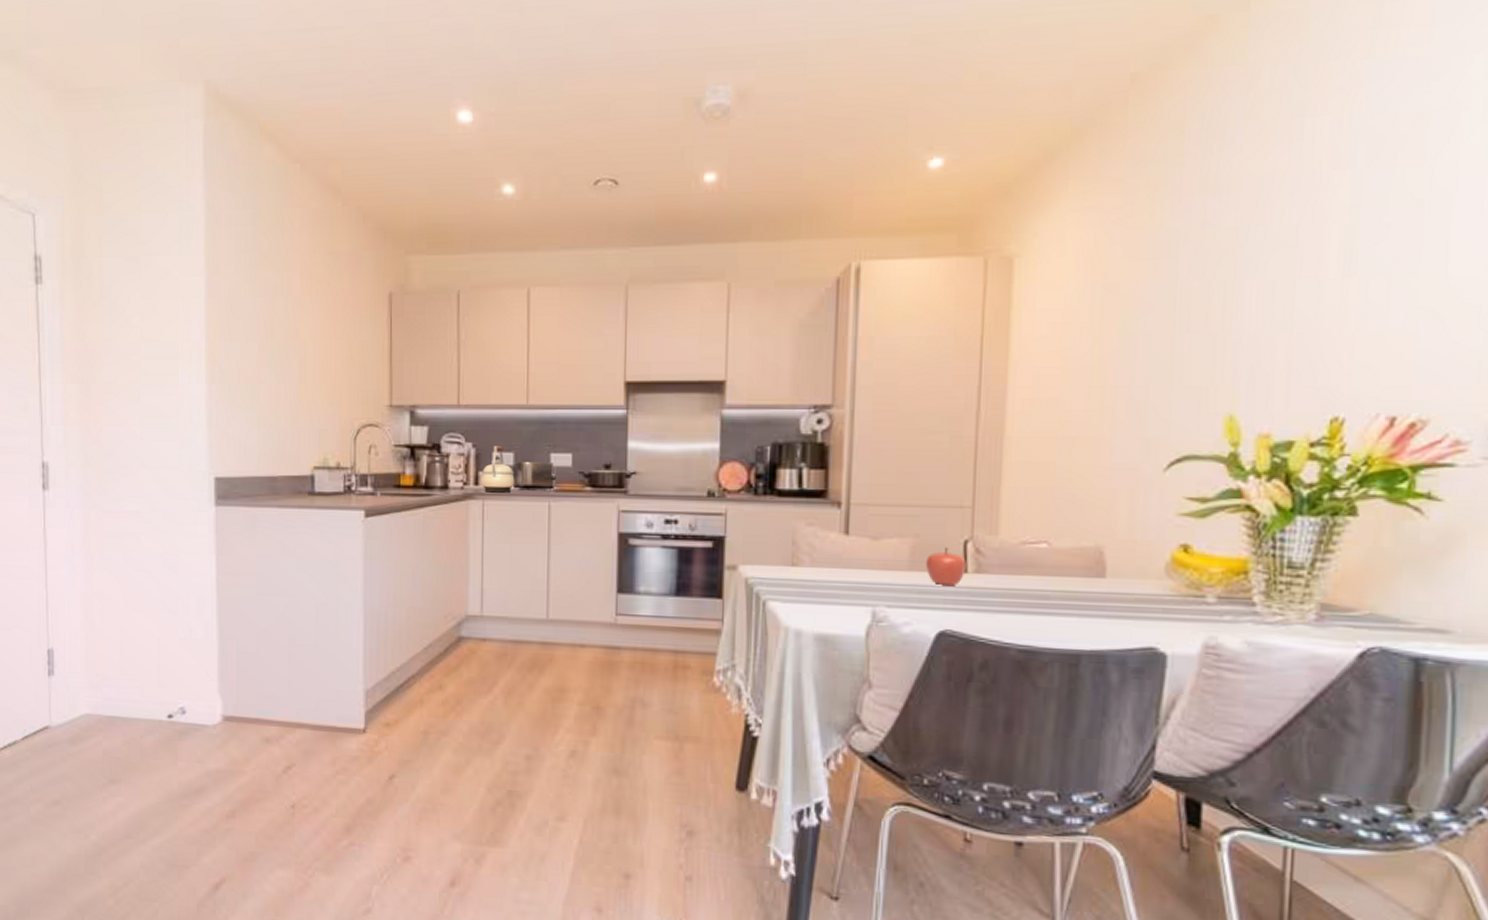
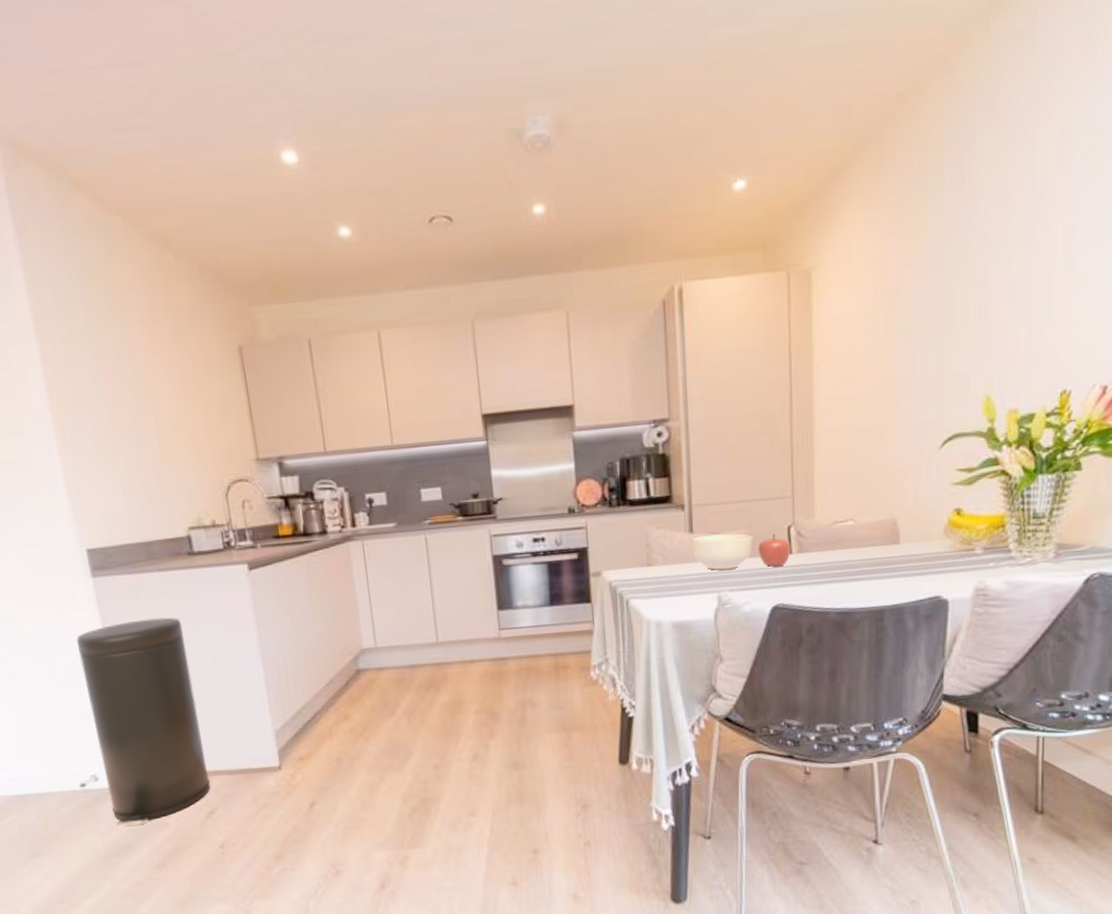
pedal bin: none [190,554,292,768] -> present [76,617,210,827]
kettle: present [480,446,515,493] -> none [357,487,391,533]
toaster: present [512,462,556,491] -> none [385,497,429,527]
bowl: none [845,539,921,581] -> present [690,533,753,570]

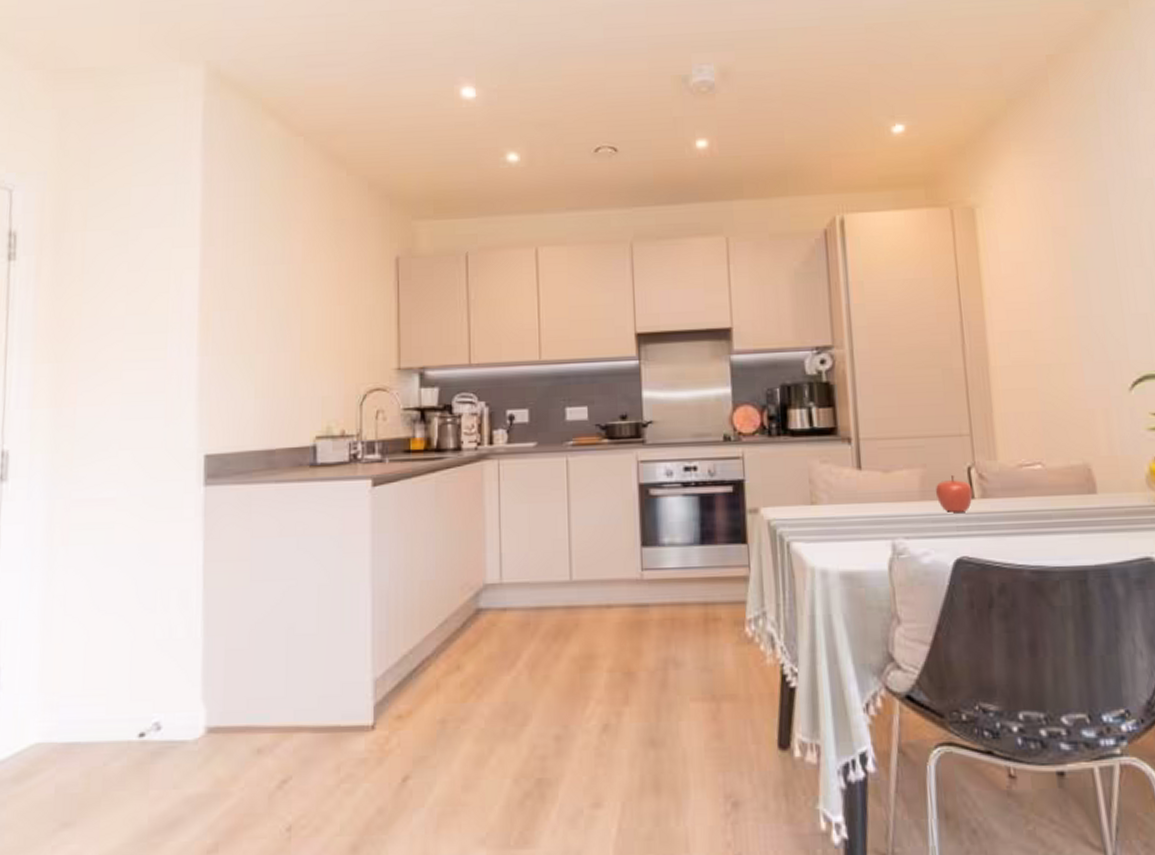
pedal bin: present [76,617,210,827] -> none [169,535,291,793]
bowl: present [690,533,753,570] -> none [859,471,930,513]

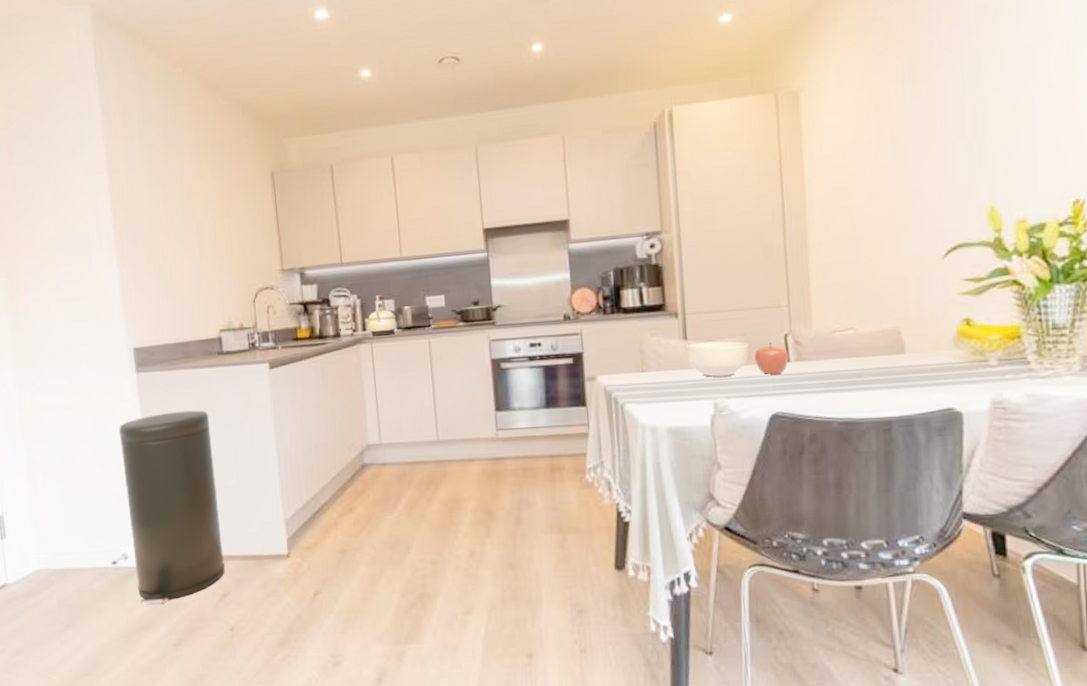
pedal bin: none [169,535,291,793] -> present [119,410,225,604]
kettle: none [495,403,531,452] -> present [367,295,398,336]
toaster: none [527,417,573,447] -> present [393,304,433,331]
bowl: none [859,471,930,513] -> present [685,340,749,377]

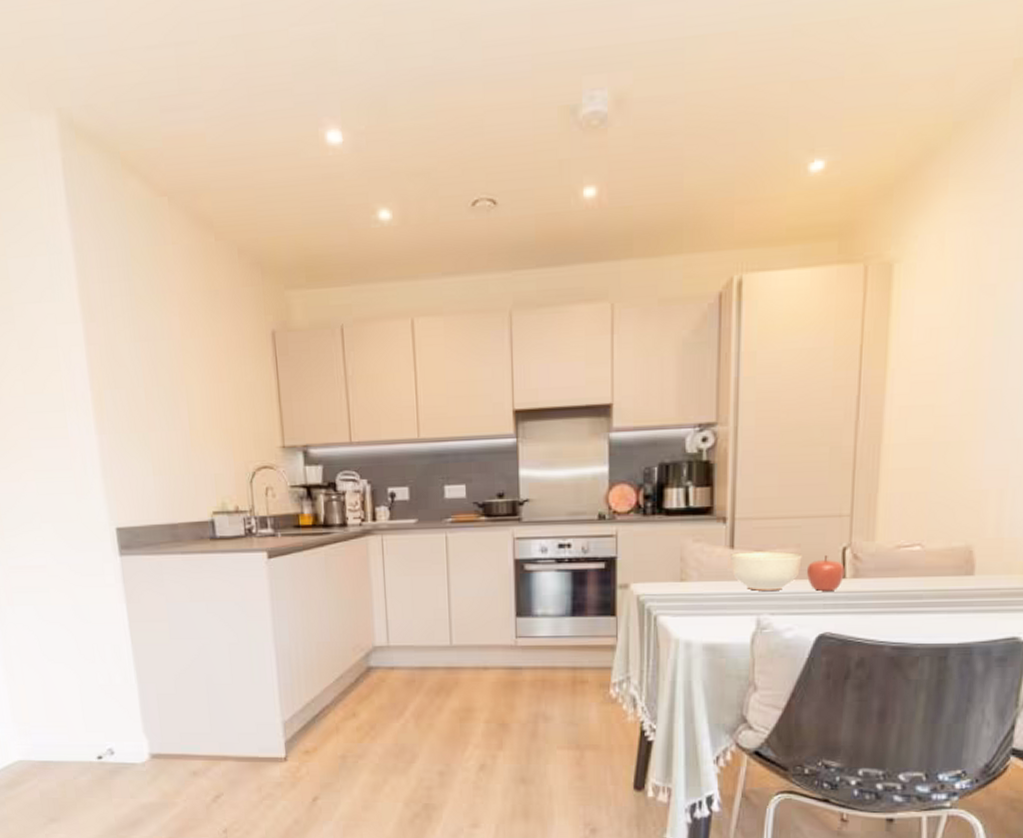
pedal bin: present [119,410,225,604] -> none [102,600,218,801]
kettle: present [367,295,398,336] -> none [377,481,412,528]
toaster: present [393,304,433,331] -> none [408,494,451,524]

